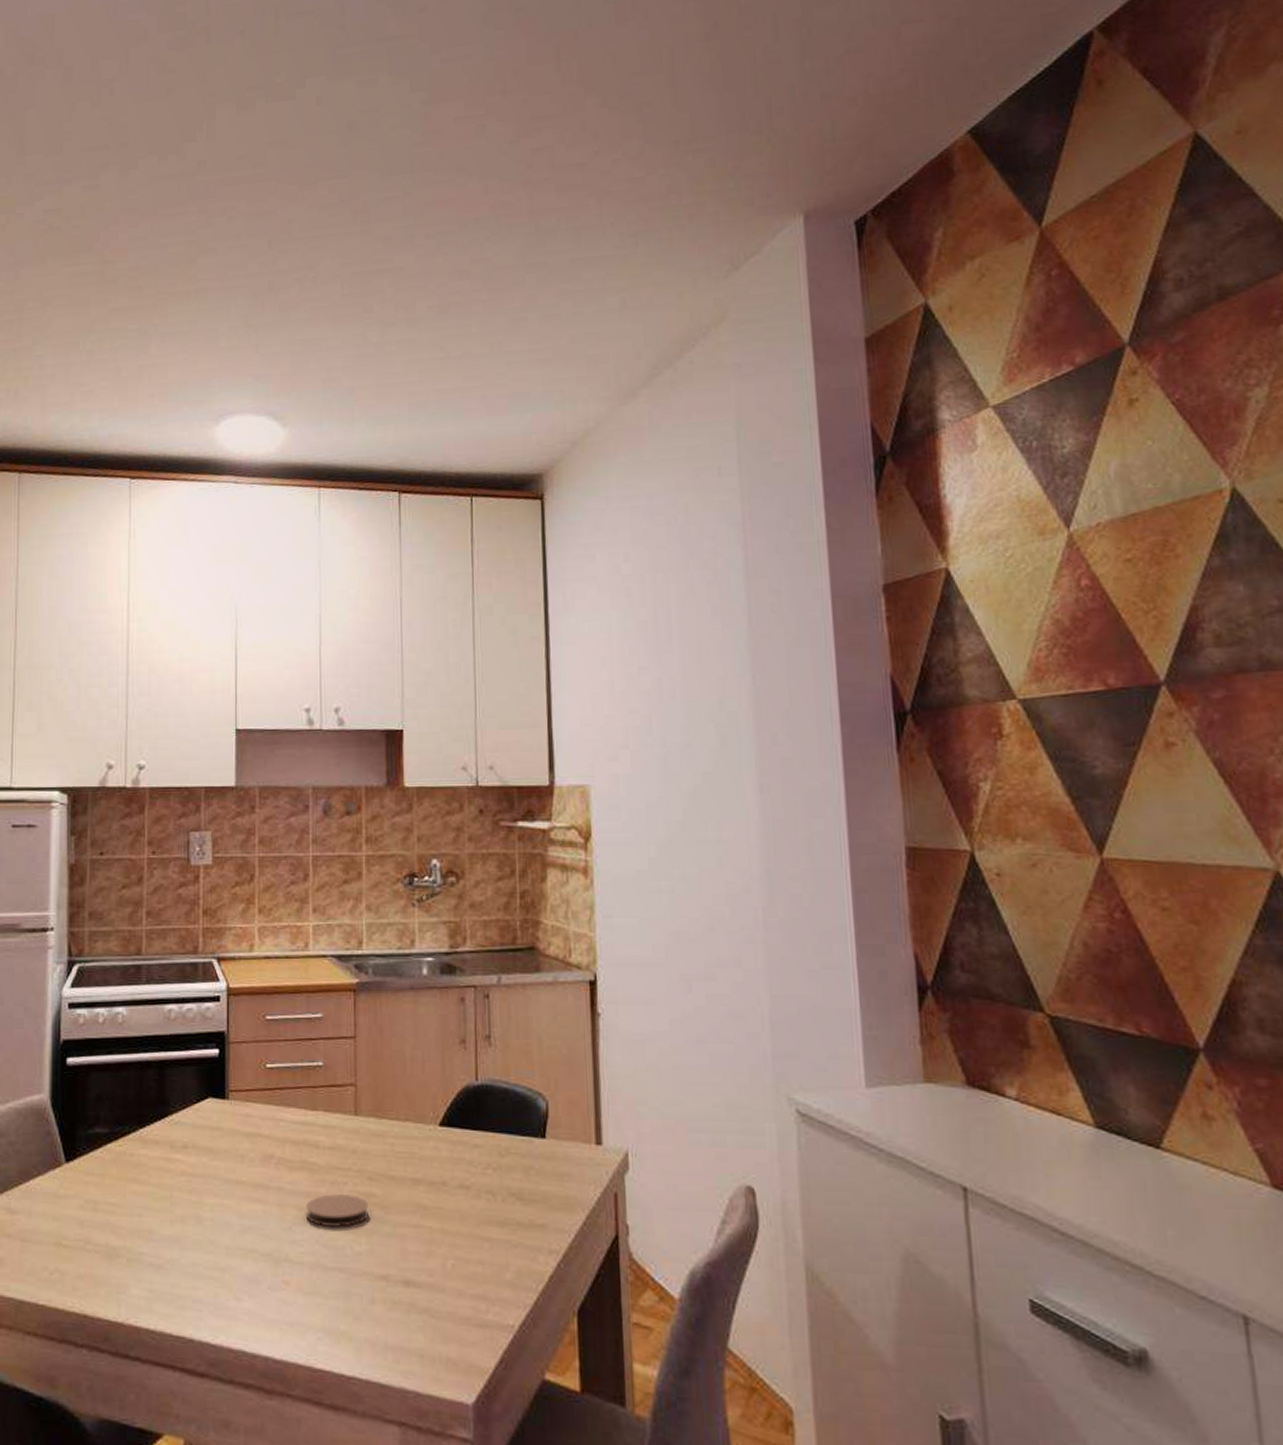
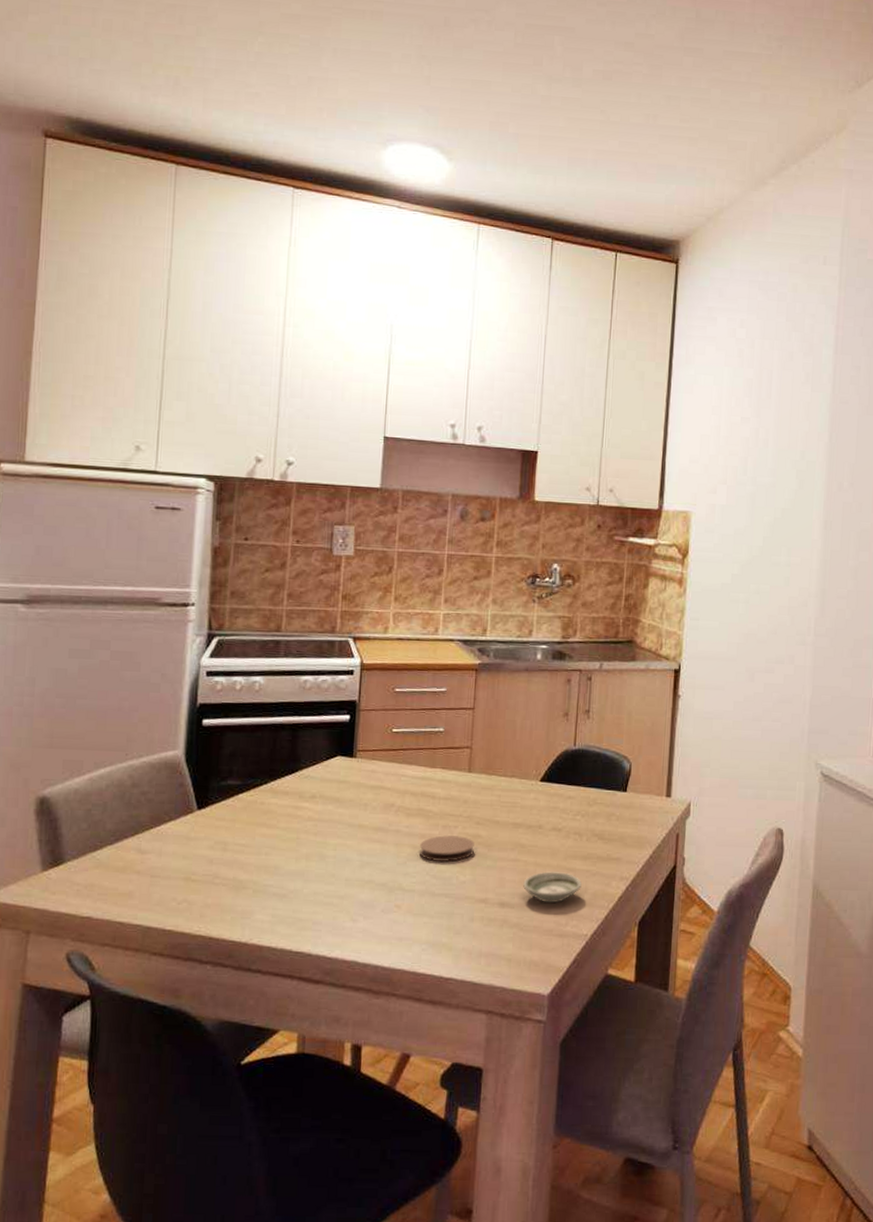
saucer: none [430,1241,501,1282] -> present [523,871,582,903]

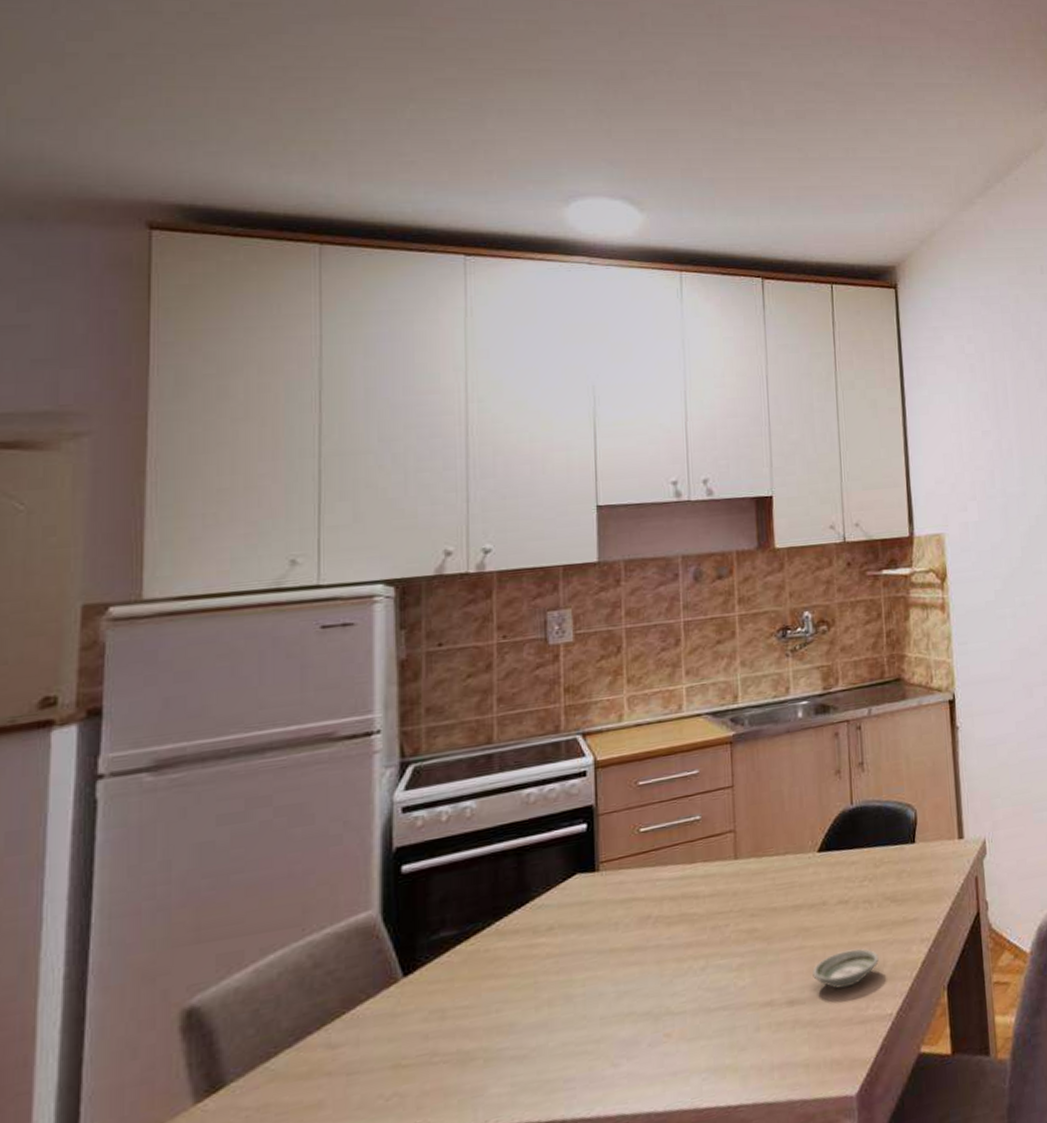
coaster: present [419,835,474,862] -> none [686,934,751,972]

